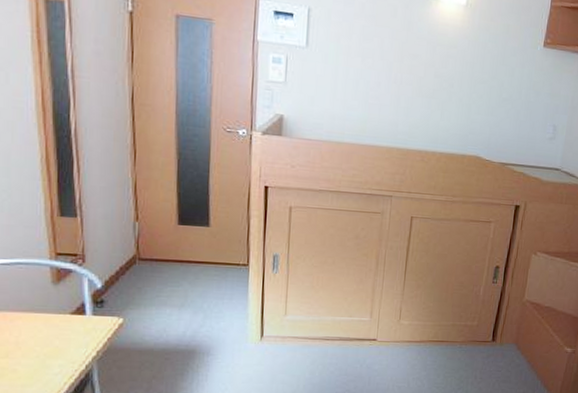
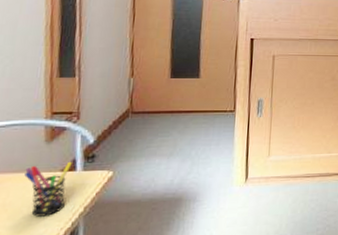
pen holder: none [34,304,81,357] -> present [24,161,72,217]

